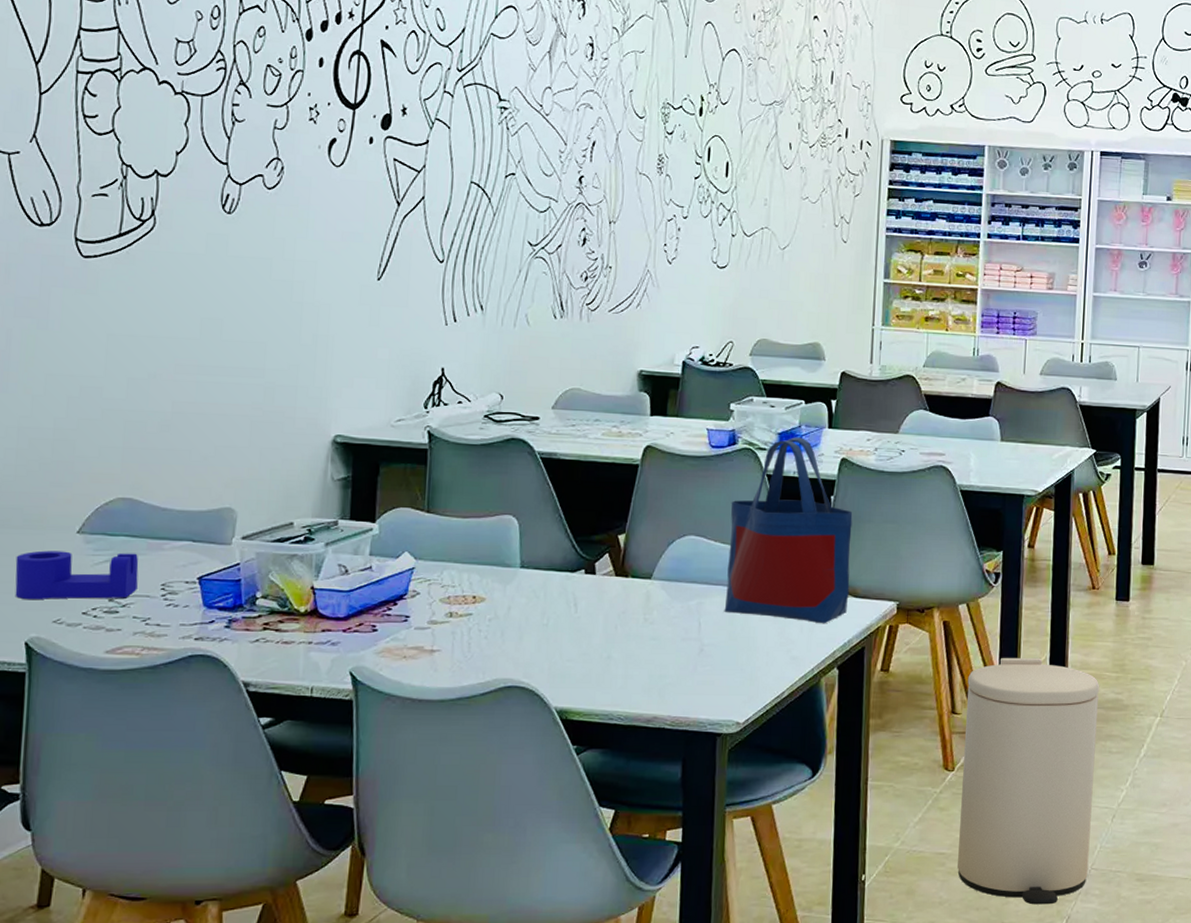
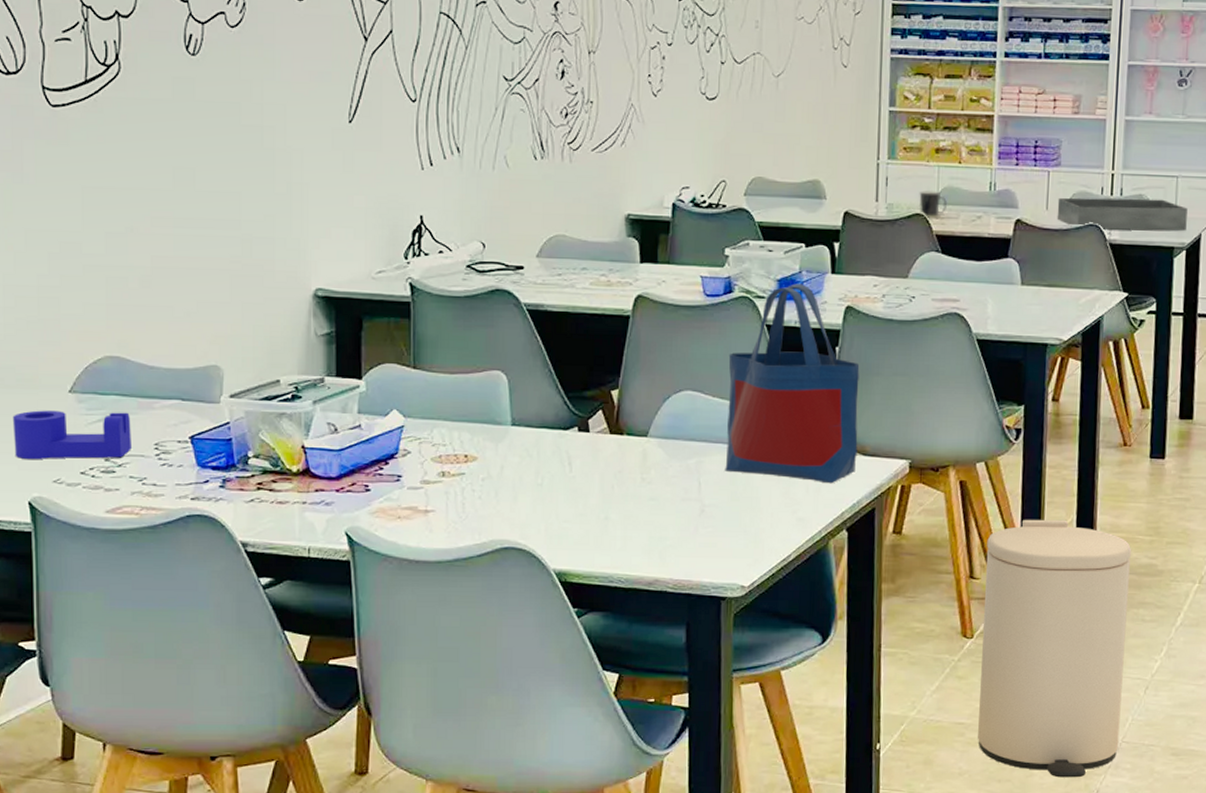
mug: none [909,354,935,379] -> present [918,191,947,218]
storage tray: none [1033,363,1148,395] -> present [1057,197,1188,231]

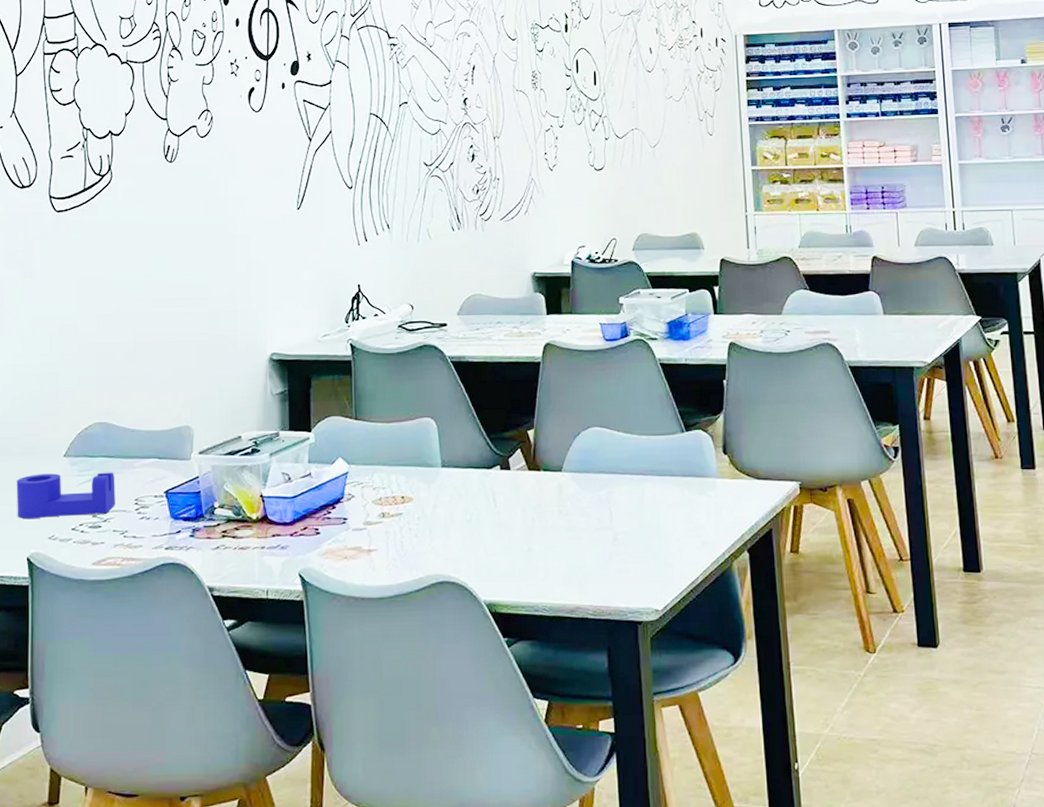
tote bag: present [725,283,860,484] -> none [629,325,751,508]
mug: present [918,191,947,218] -> none [785,236,810,260]
pedal bin: present [978,519,1132,778] -> none [878,532,1029,793]
storage tray: present [1057,197,1188,231] -> none [907,231,1026,261]

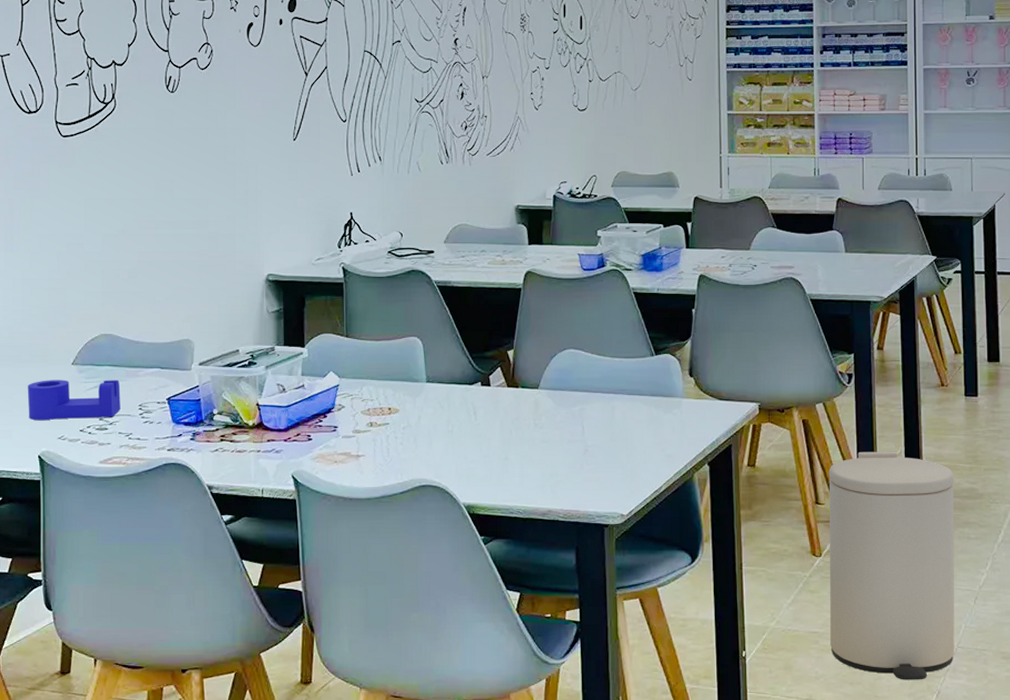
pedal bin: none [878,532,1029,793] -> present [829,451,955,680]

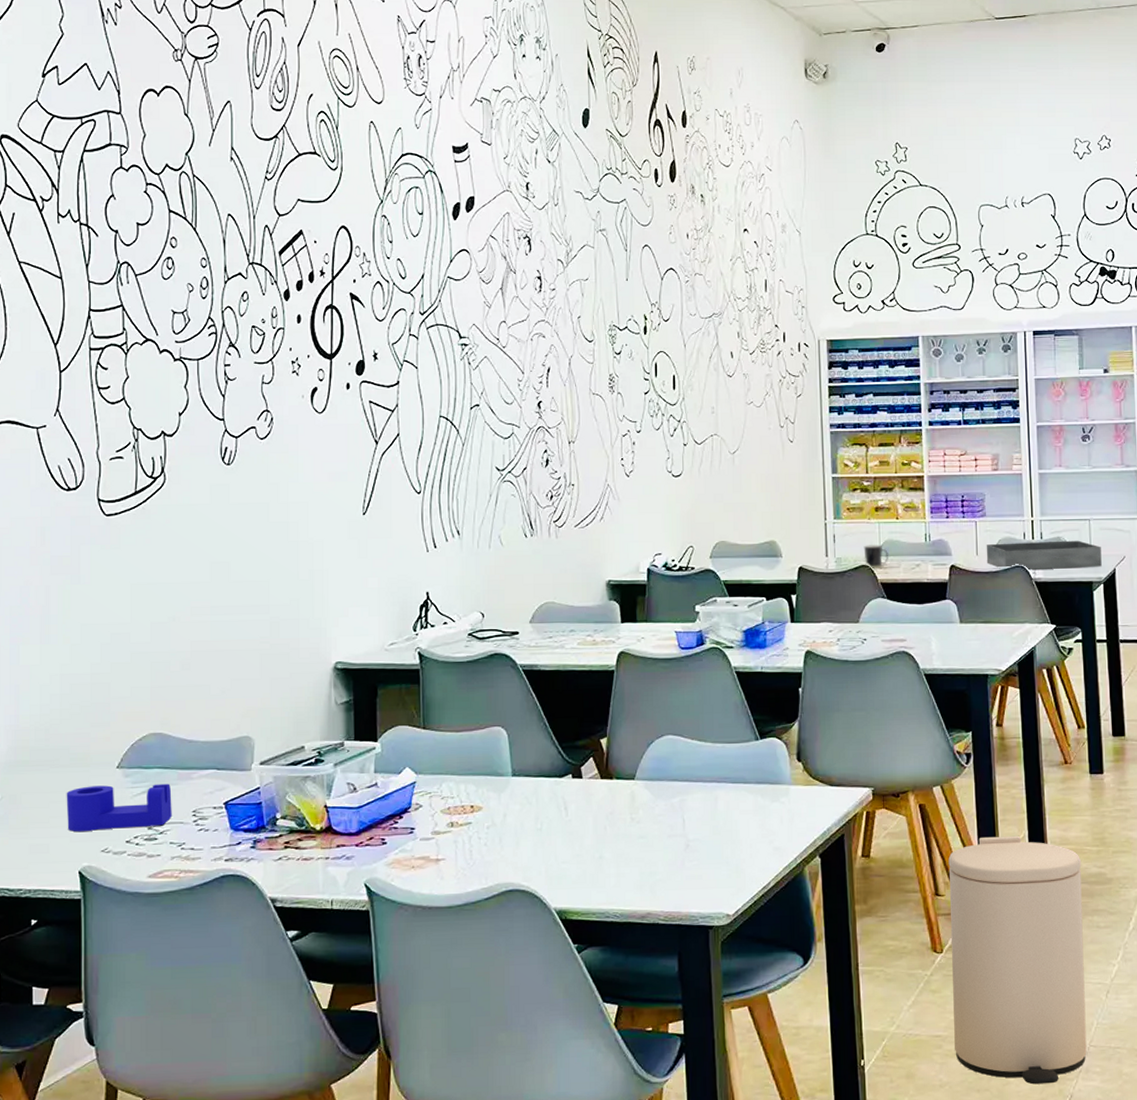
mug: none [756,178,779,200] -> present [863,545,888,569]
storage tray: none [872,177,982,204] -> present [986,540,1102,569]

